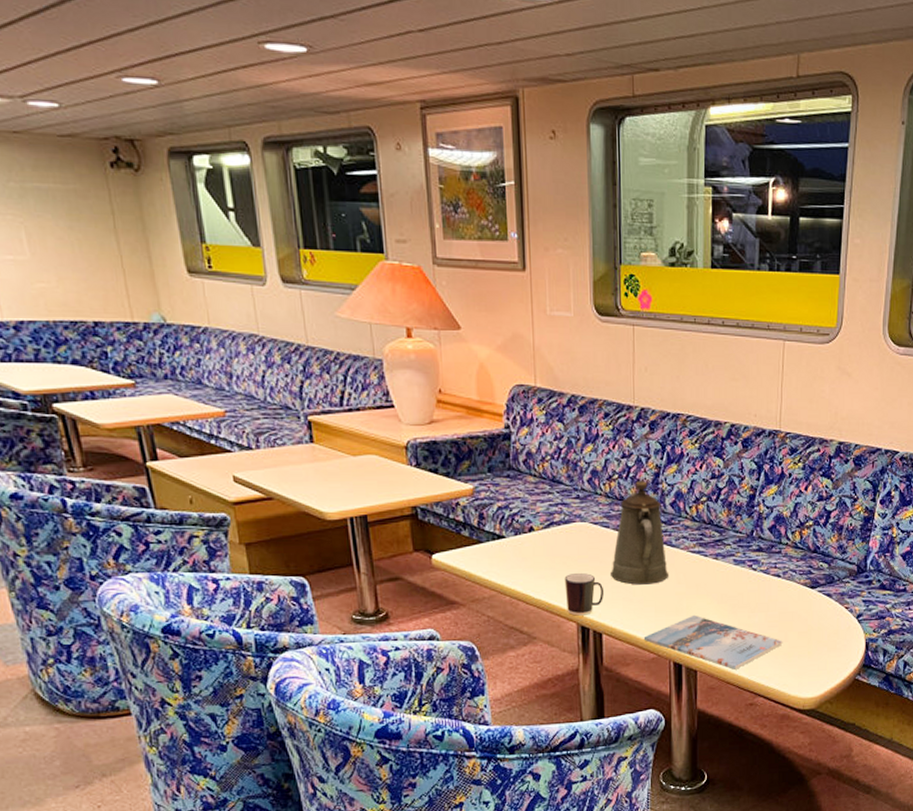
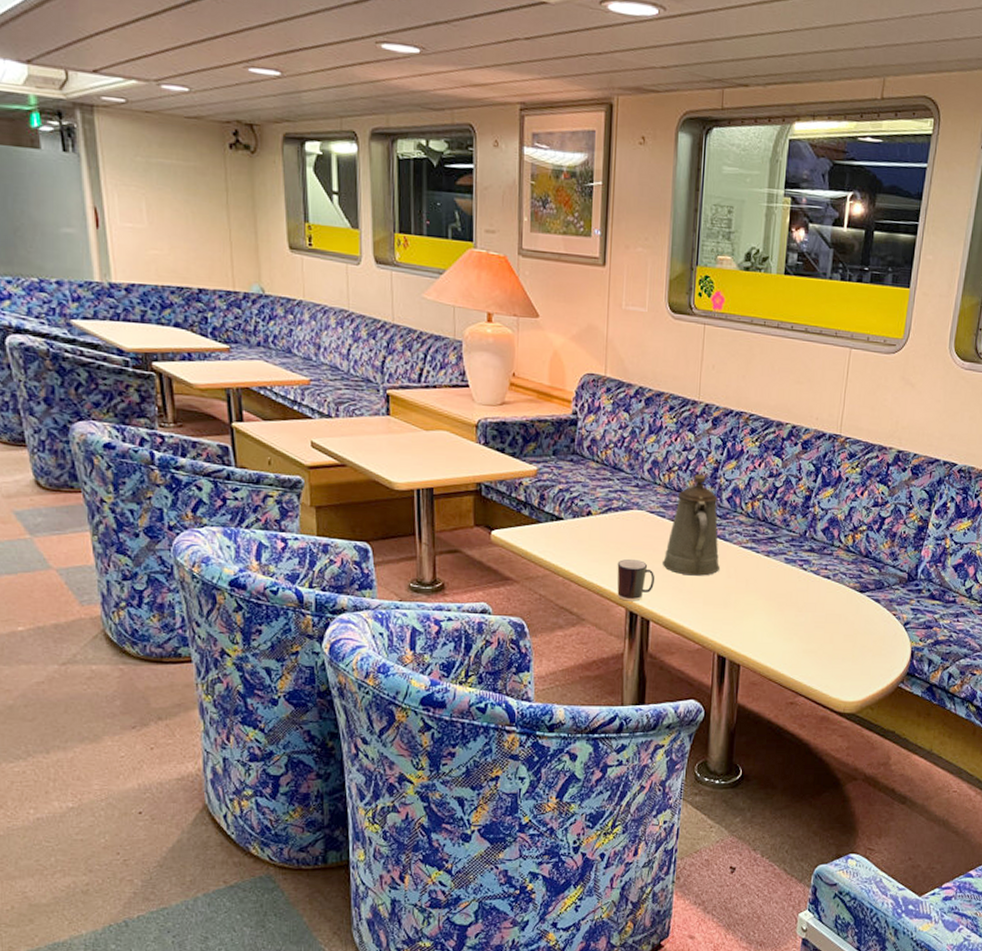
magazine: present [643,614,783,670] -> none [690,609,828,667]

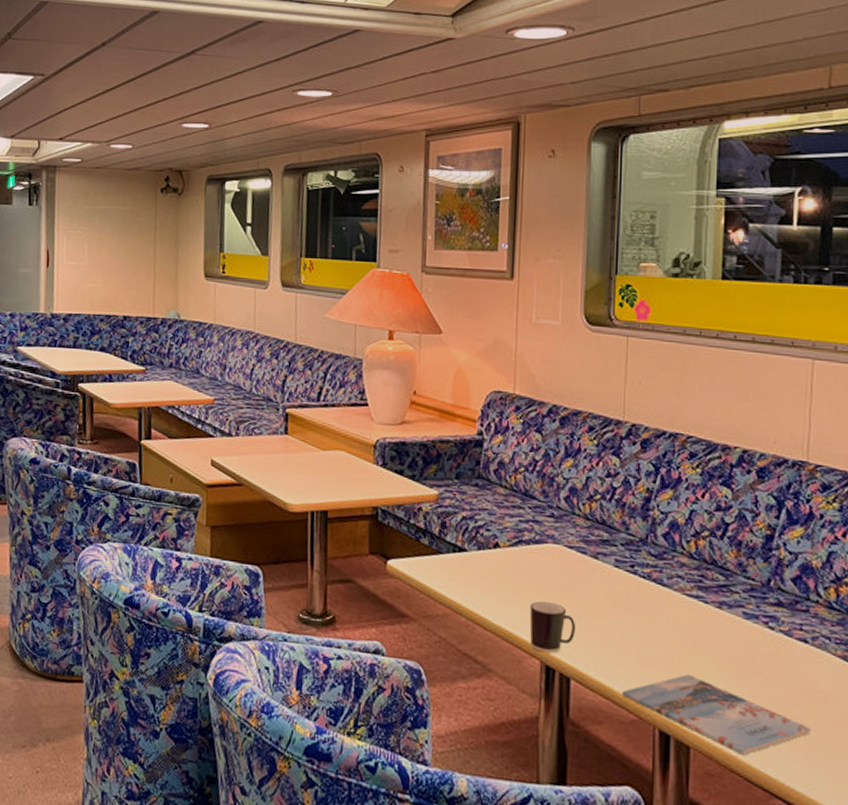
coffee pot: present [663,473,719,576] -> none [585,503,657,628]
magazine: none [690,609,828,667] -> present [621,673,812,755]

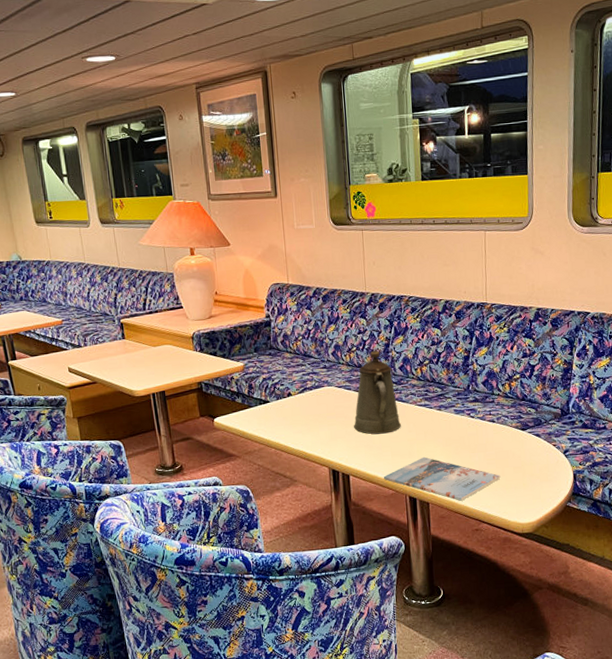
mug: present [529,601,576,653] -> none [317,427,350,462]
coffee pot: none [585,503,657,628] -> present [354,350,401,434]

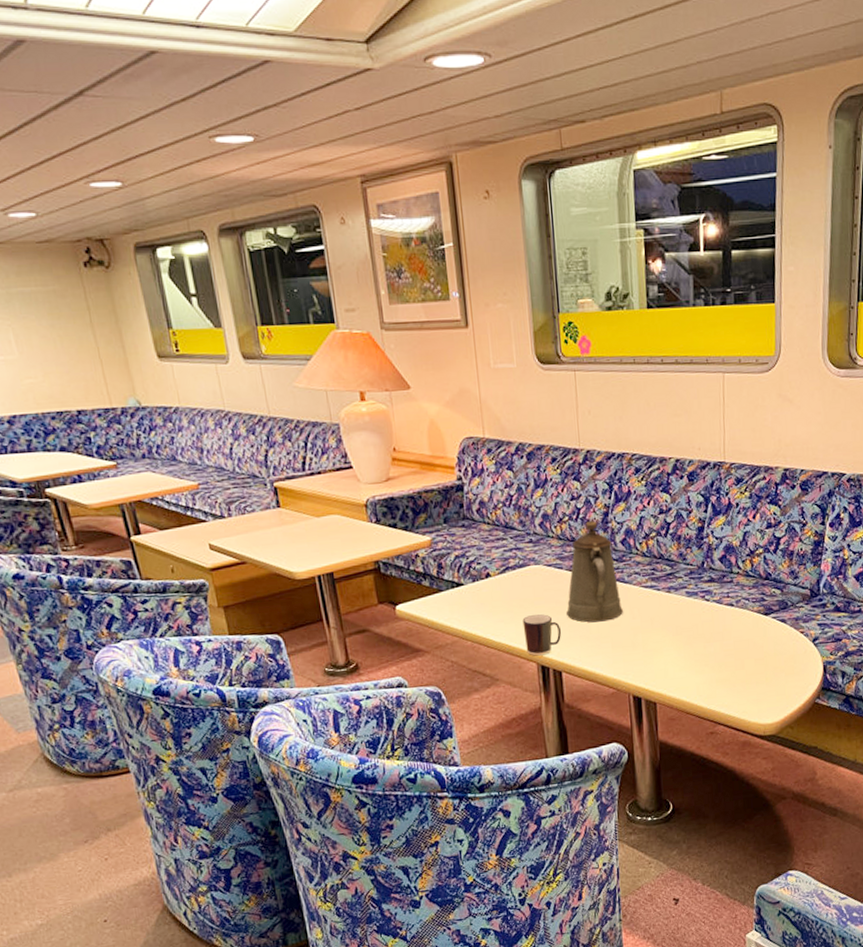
mug: none [317,427,350,462] -> present [522,614,562,656]
magazine: present [383,456,501,501] -> none [602,648,740,700]

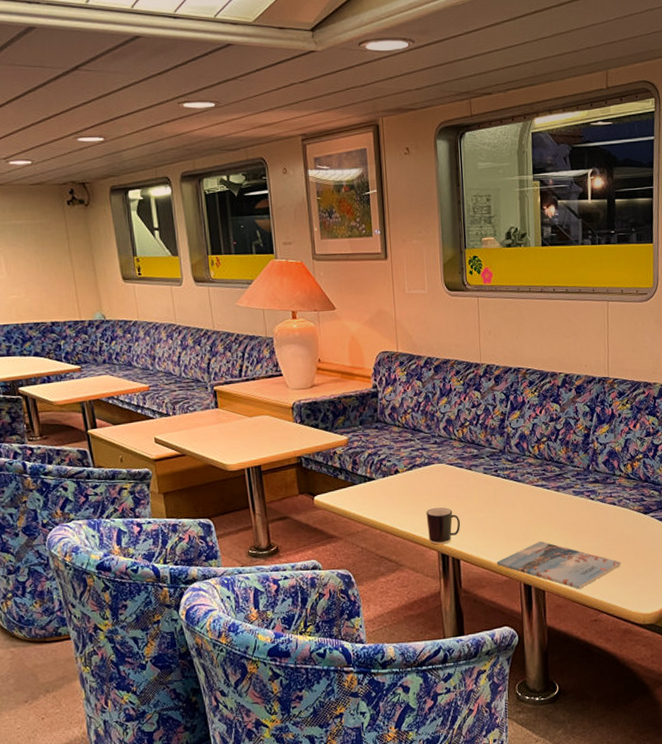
coffee pot: present [567,520,623,623] -> none [466,425,516,516]
magazine: none [602,648,740,700] -> present [496,541,622,589]

